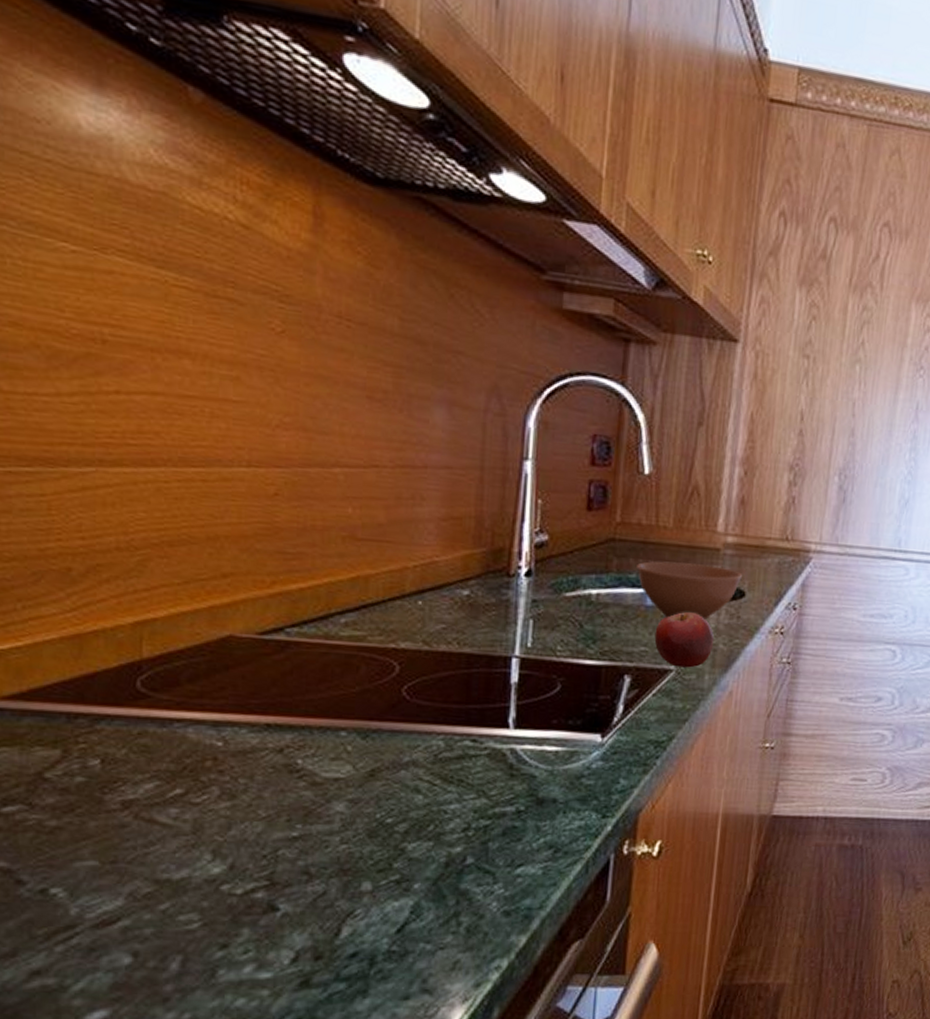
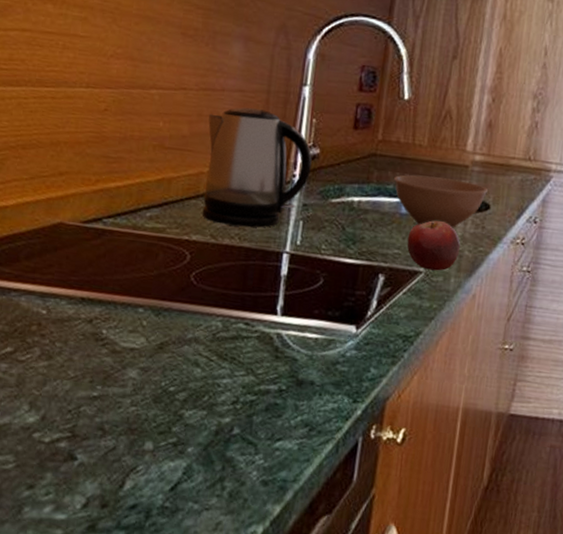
kettle: none [410,487,540,631] -> present [202,107,312,228]

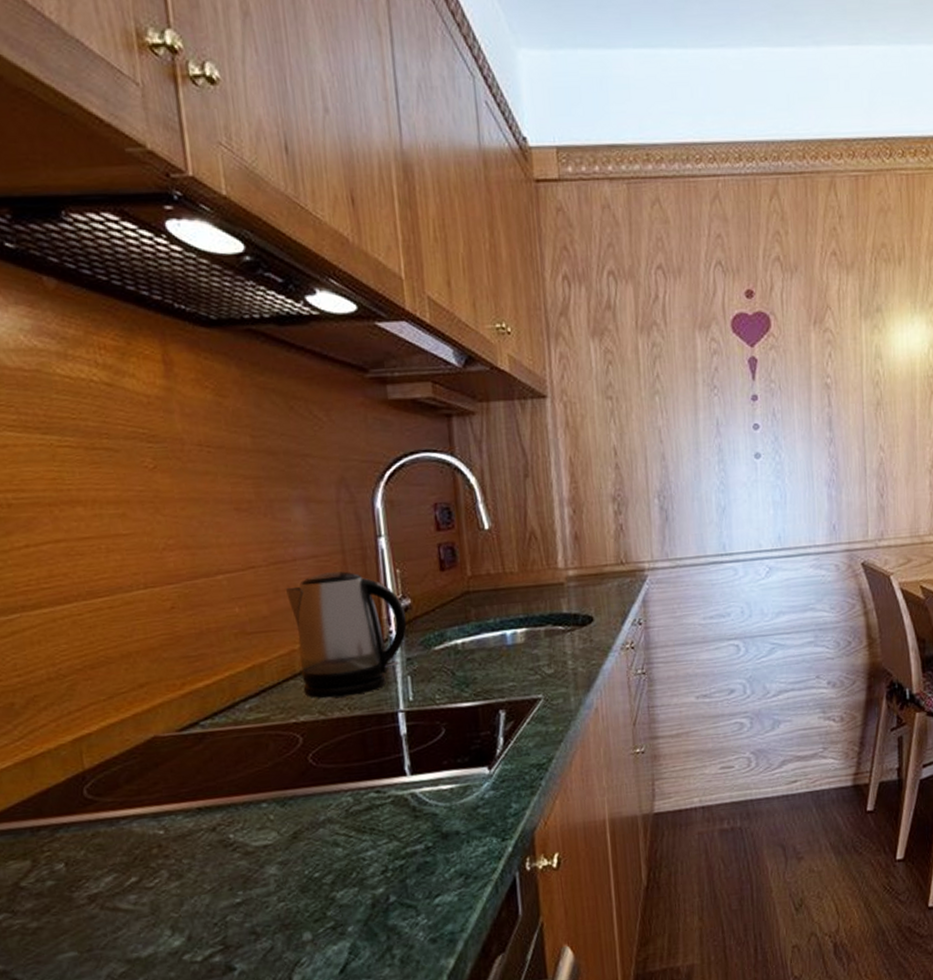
bowl: present [393,175,488,228] -> none [492,599,588,653]
fruit: present [406,220,461,271] -> none [519,644,574,695]

